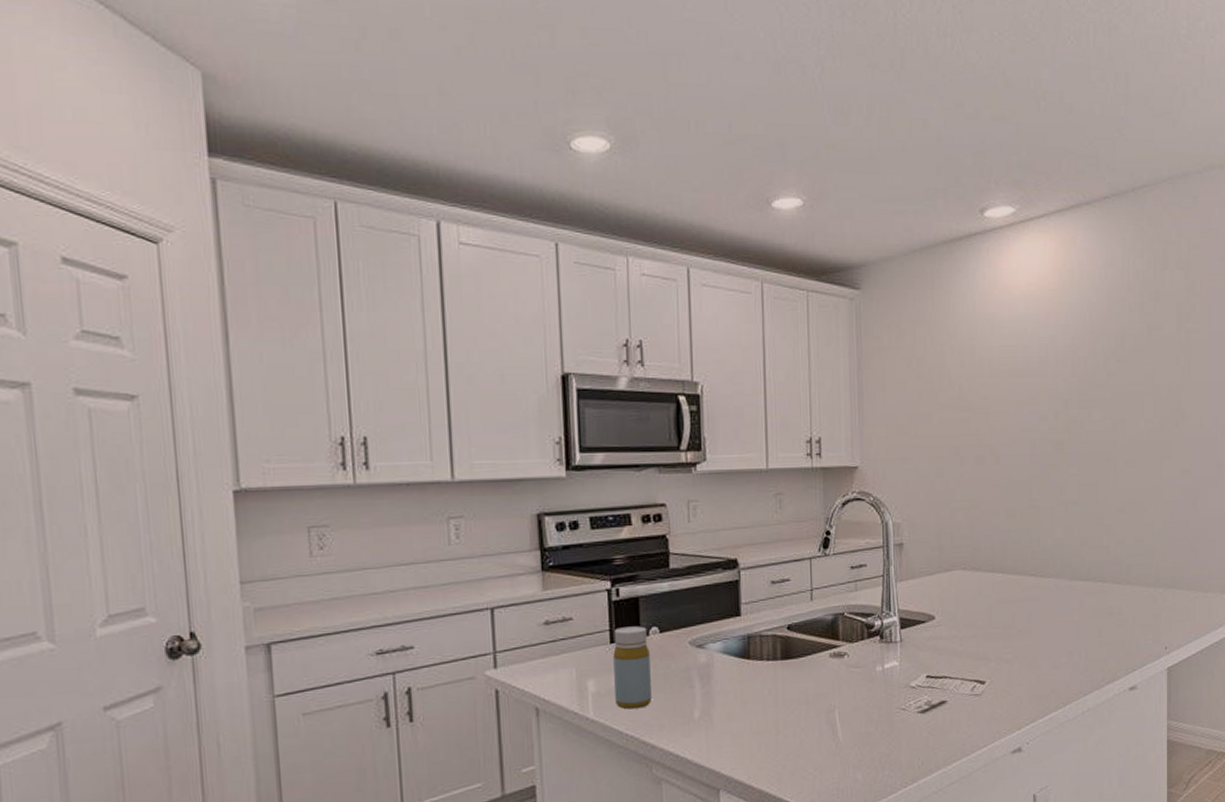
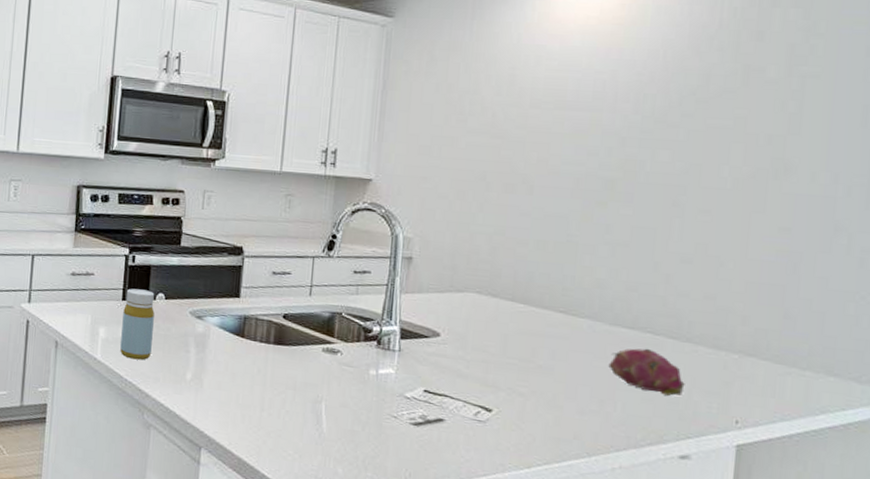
fruit: none [1072,596,1128,636] -> present [608,348,685,396]

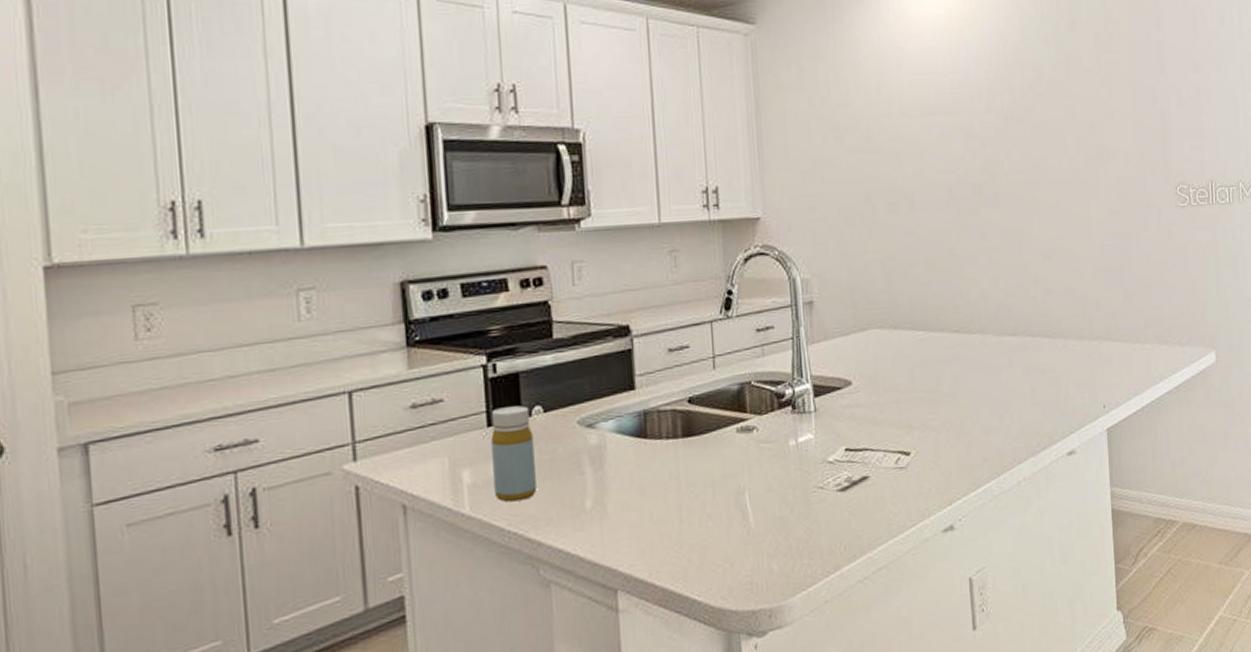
fruit: present [608,348,685,396] -> none [1001,352,1063,396]

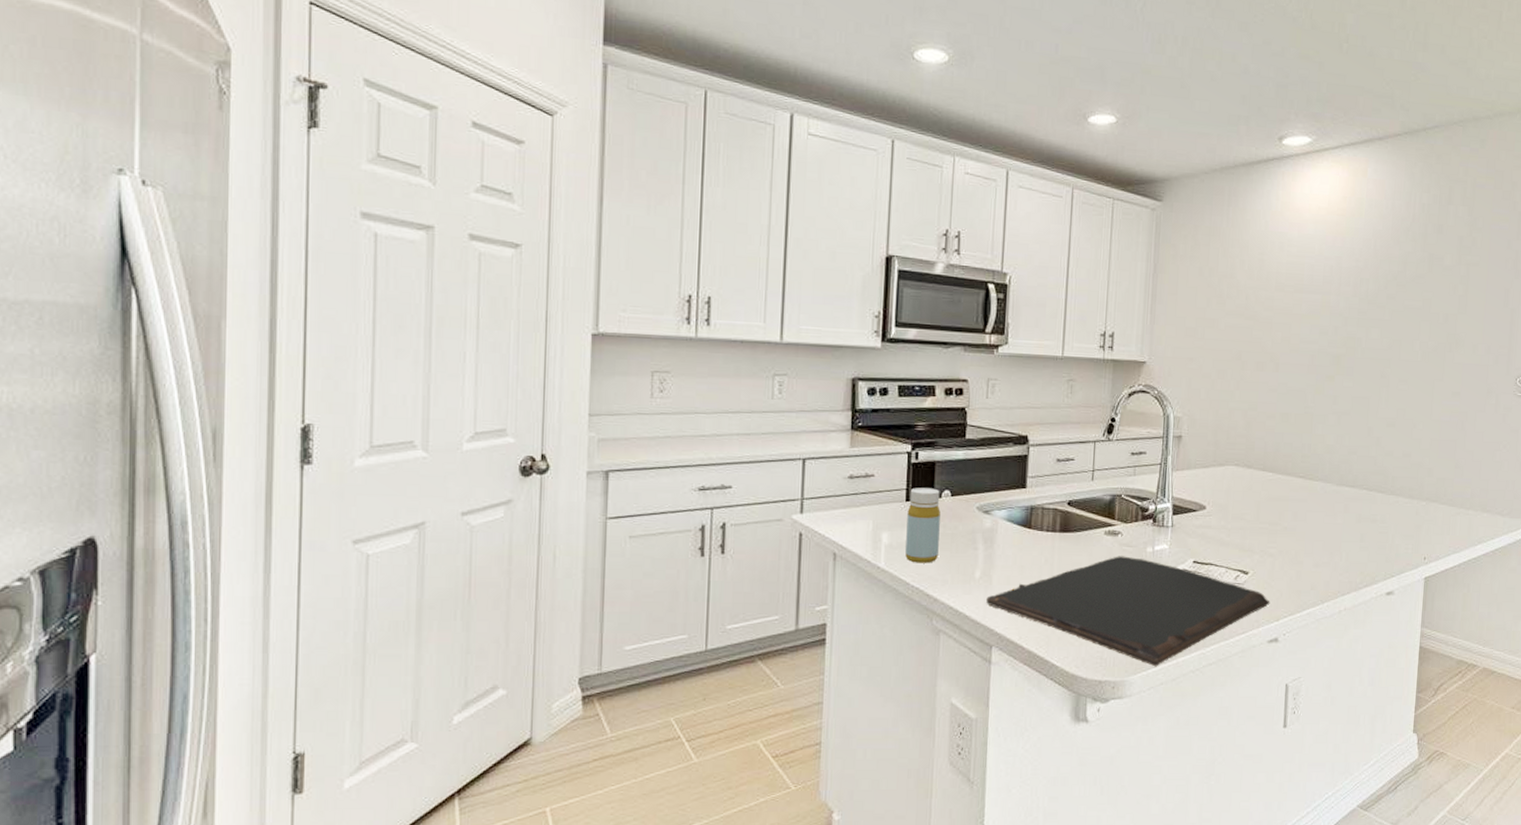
cutting board: none [603,454,940,584] -> present [986,556,1270,667]

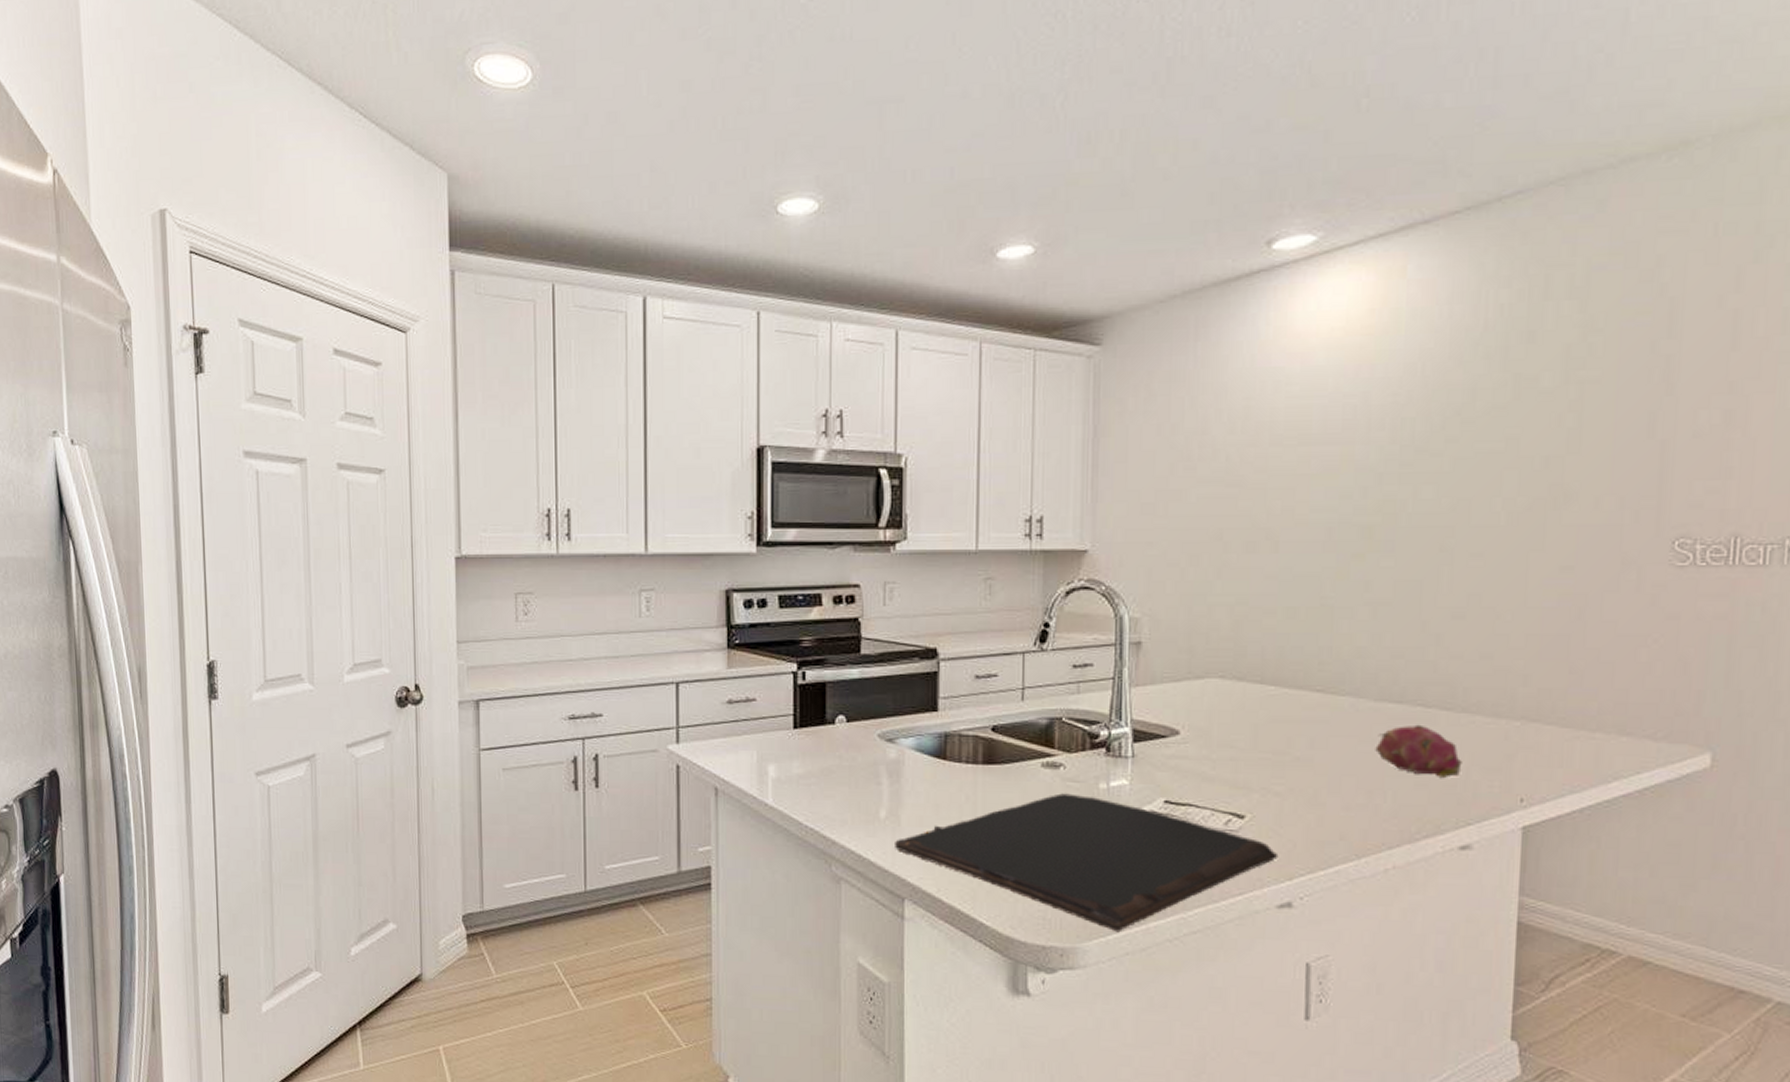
bottle: present [905,487,941,563] -> none [796,713,835,800]
fruit: none [1336,503,1390,542] -> present [1375,724,1462,777]

